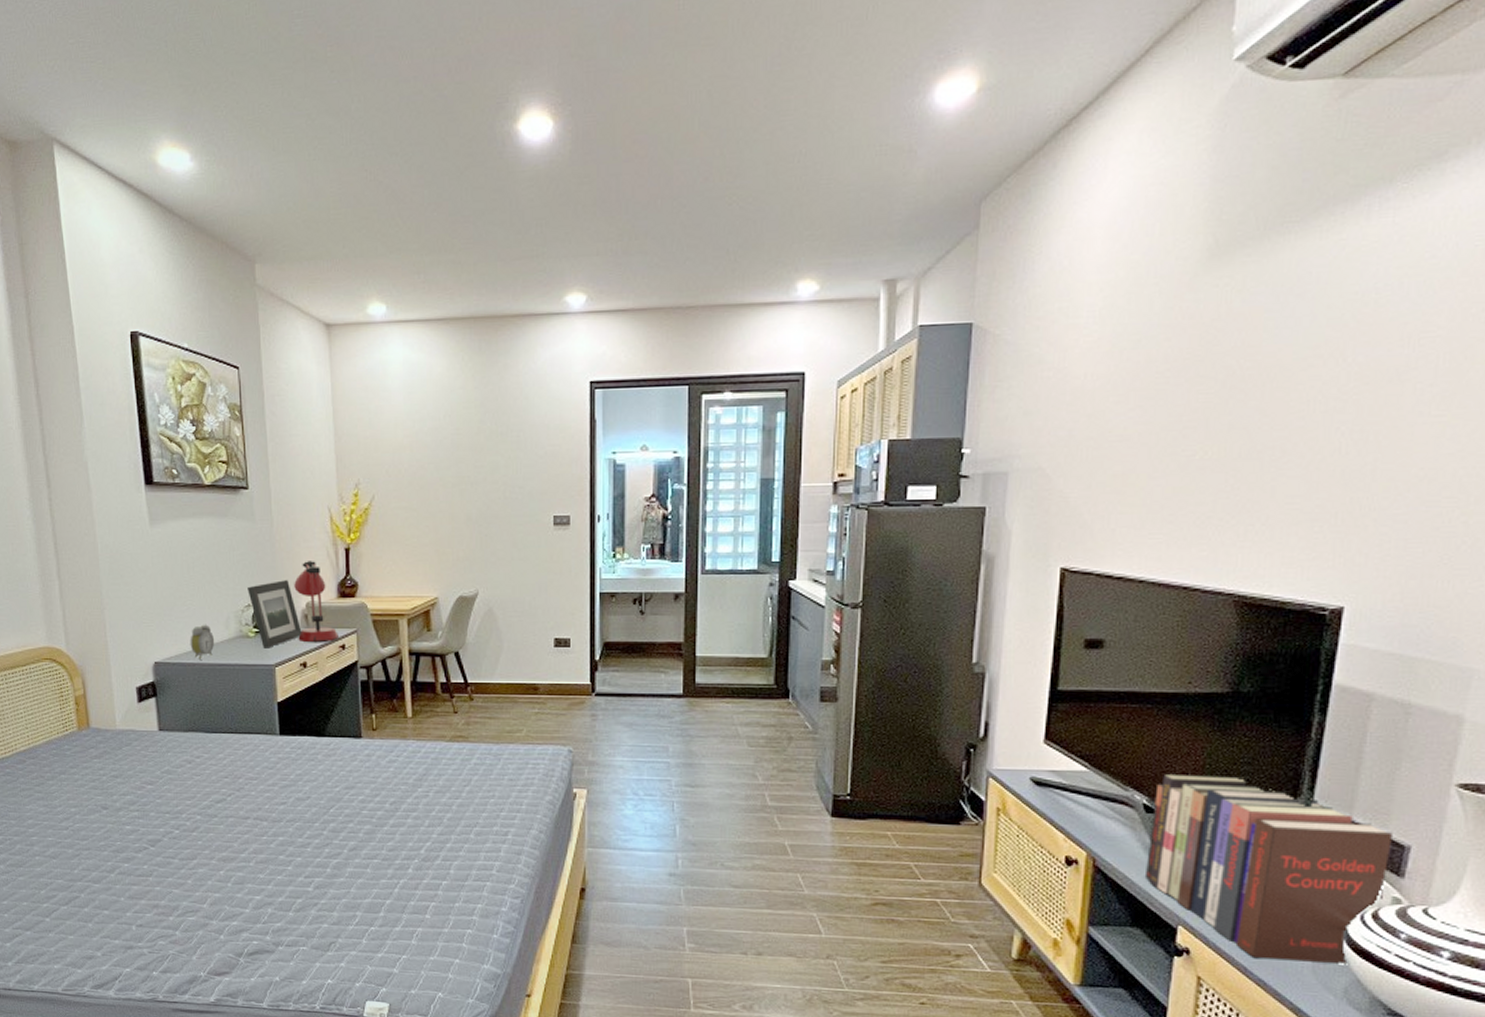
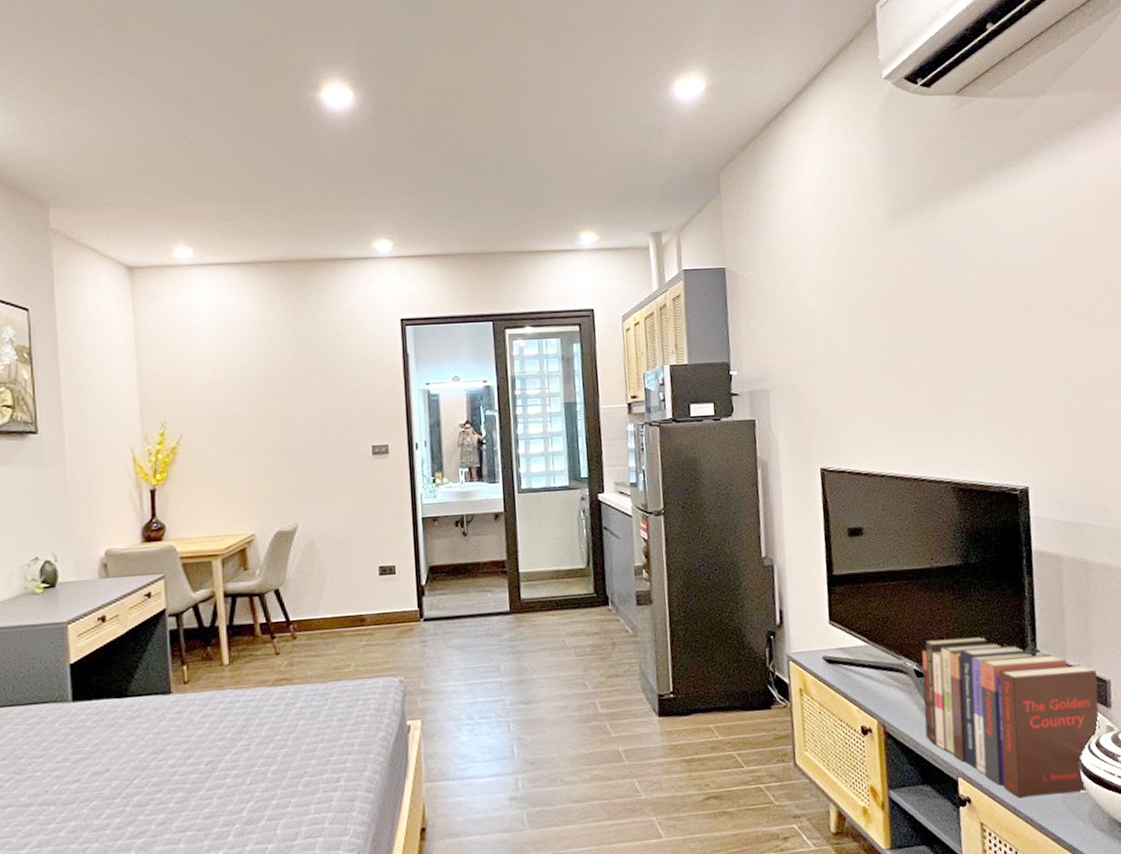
picture frame: present [247,579,302,649] -> none [35,526,100,605]
desk lamp: present [294,561,338,643] -> none [91,505,143,594]

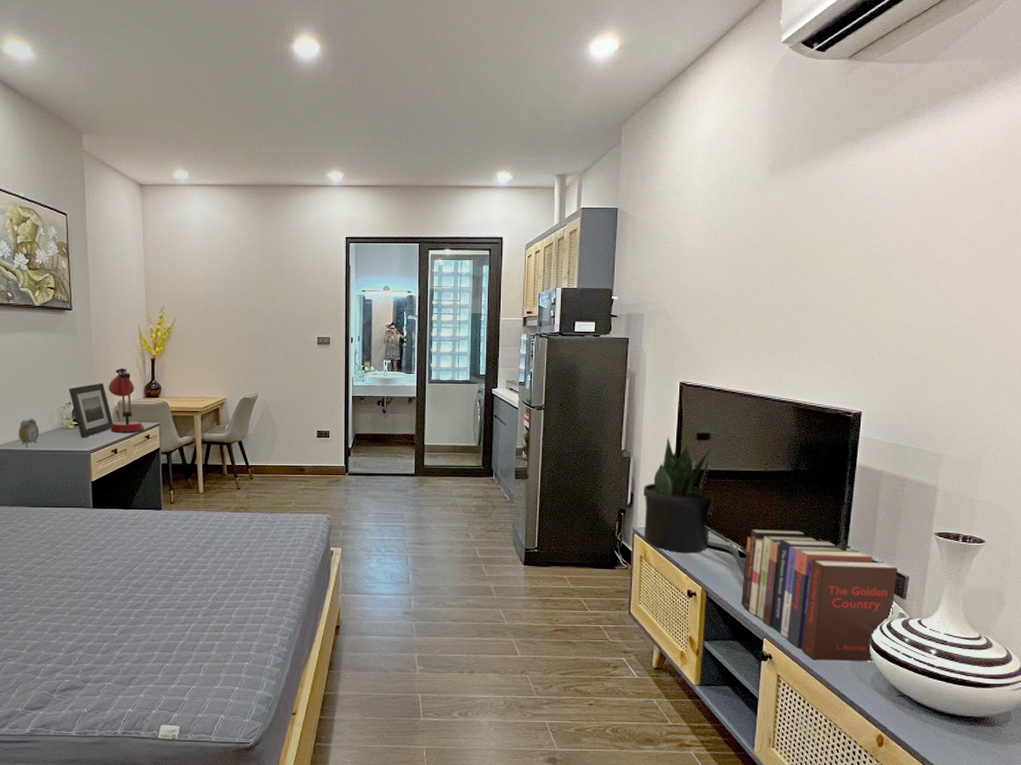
picture frame: none [35,526,100,605] -> present [69,382,114,438]
desk lamp: none [91,505,143,594] -> present [108,368,144,434]
planter: none [793,536,878,680] -> present [644,437,713,554]

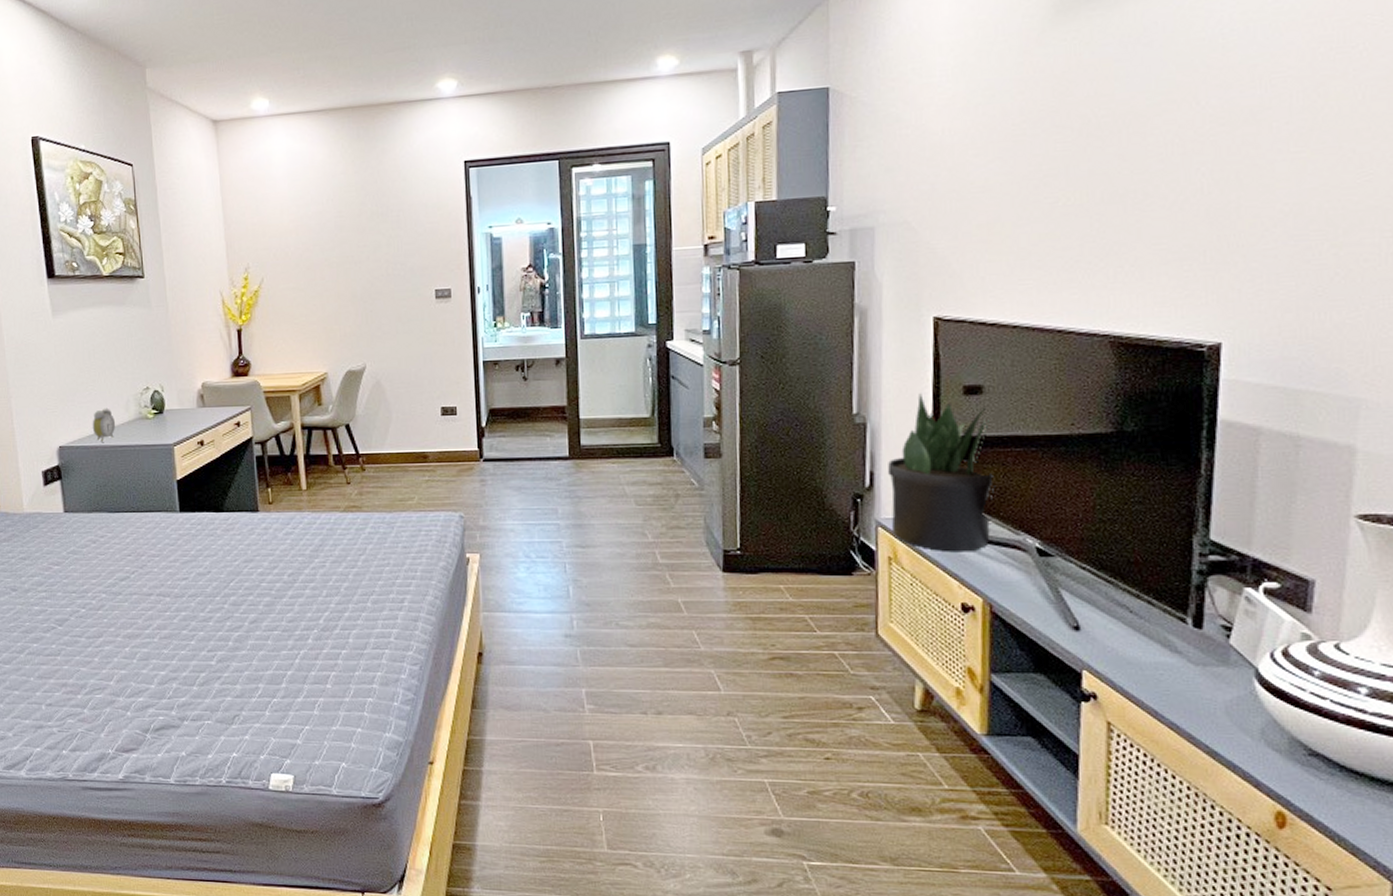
picture frame: present [69,382,114,438] -> none [145,361,199,429]
desk lamp: present [108,368,144,434] -> none [190,343,233,422]
books: present [741,529,897,661] -> none [1044,516,1295,703]

